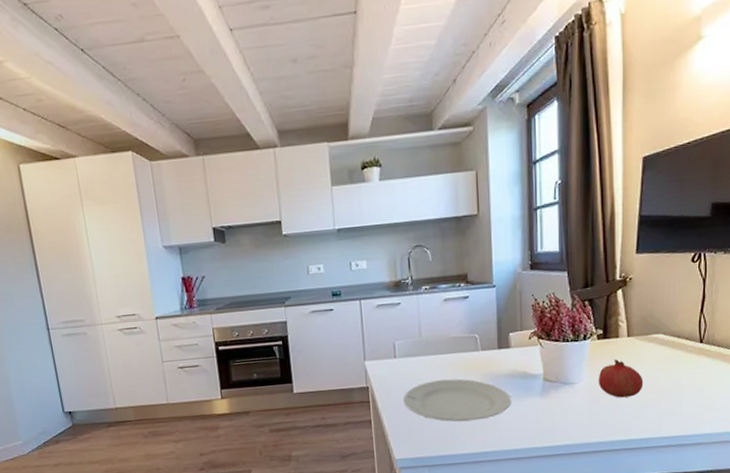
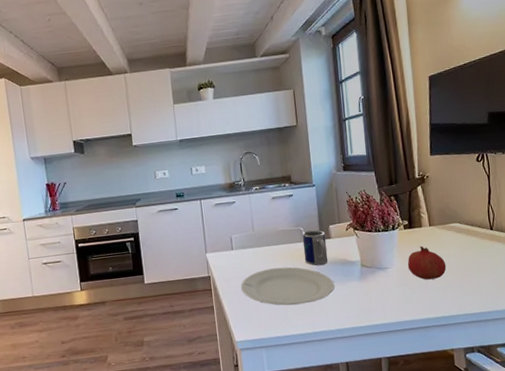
mug: none [477,338,506,378] -> present [302,230,328,266]

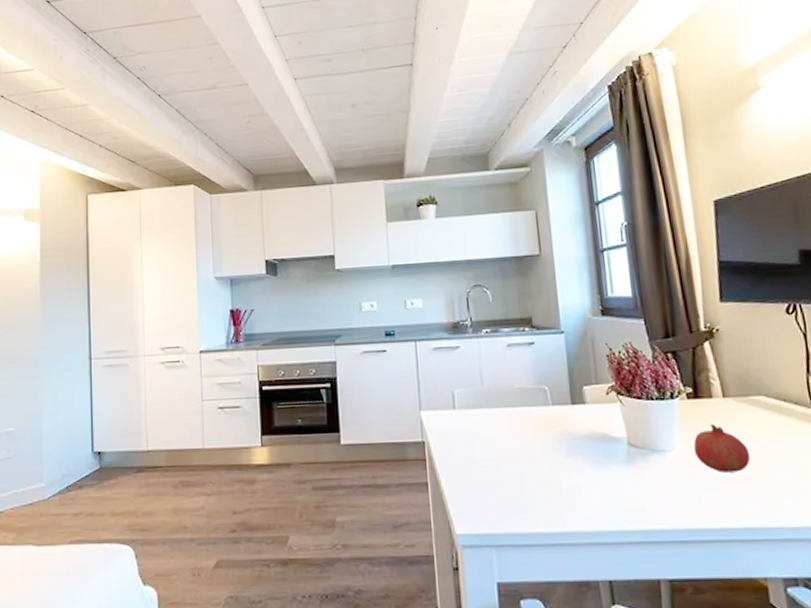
plate: present [241,267,335,306] -> none [465,437,591,492]
mug: present [302,230,328,266] -> none [546,391,582,439]

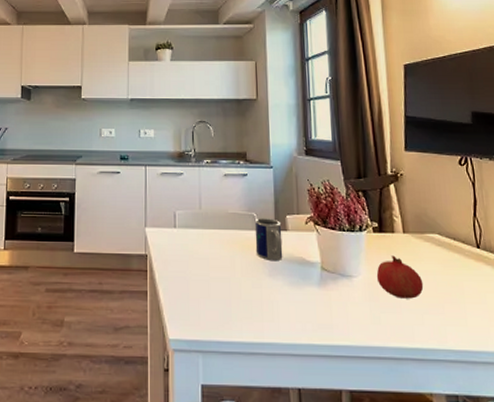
mug: none [546,391,582,439] -> present [254,218,283,260]

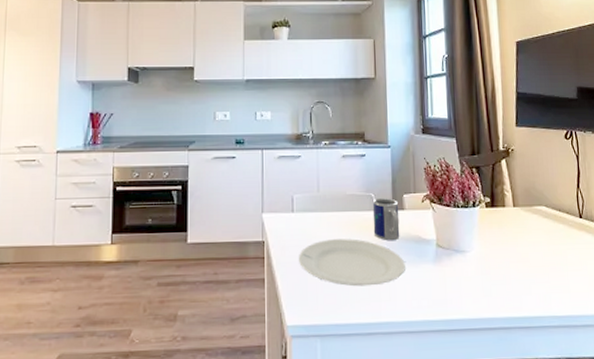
plate: none [181,256,289,305] -> present [299,239,405,287]
fruit: present [376,255,424,299] -> none [488,229,531,270]

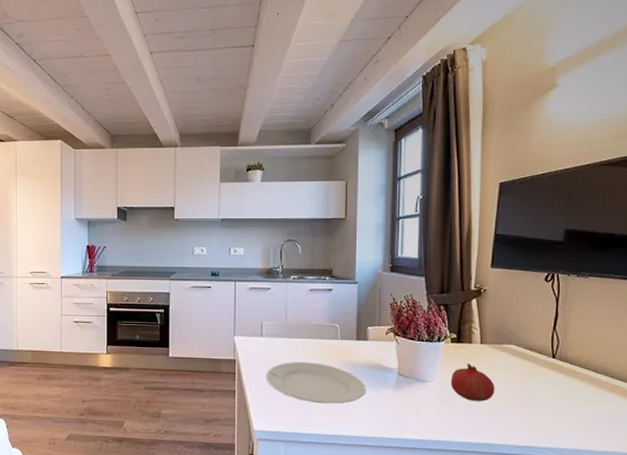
mug: present [372,198,400,240] -> none [337,329,363,366]
fruit: none [488,229,531,270] -> present [450,363,495,401]

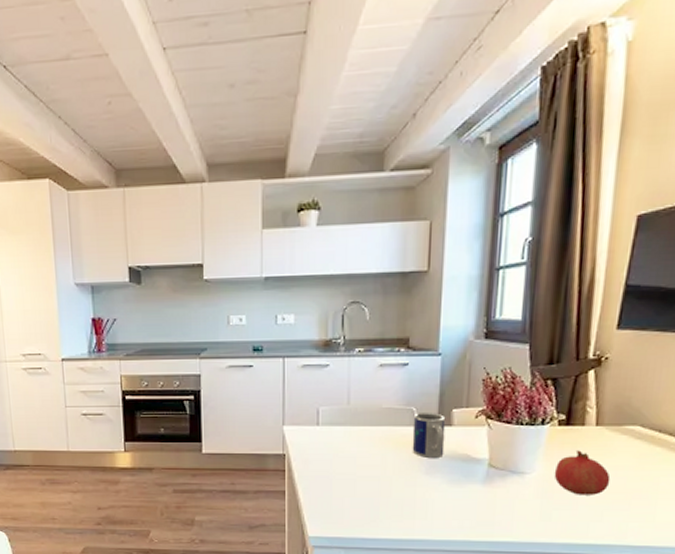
plate: present [266,362,366,404] -> none [324,455,448,504]
mug: none [337,329,363,366] -> present [412,413,446,458]

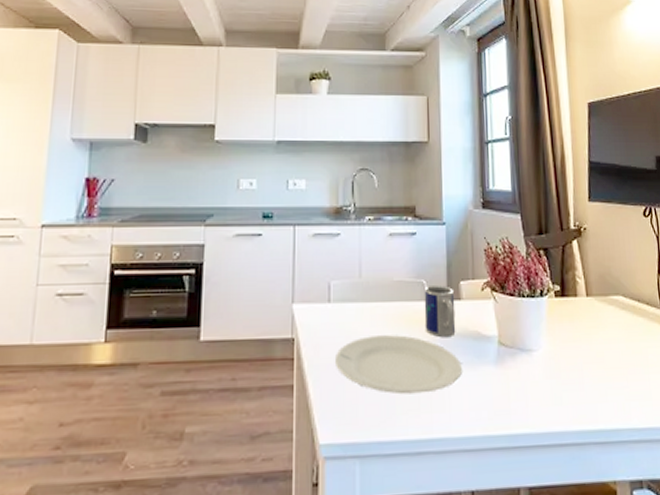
plate: none [324,455,448,504] -> present [336,335,462,394]
fruit: present [554,450,611,495] -> none [558,323,608,373]

